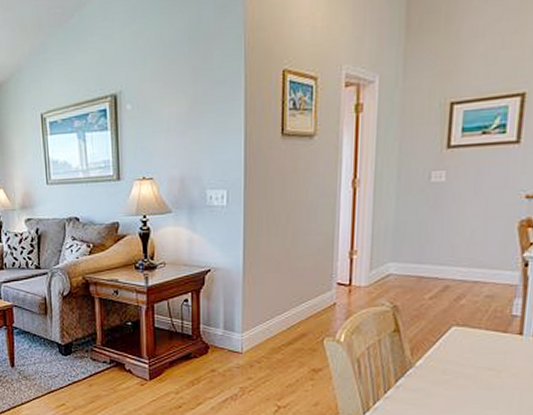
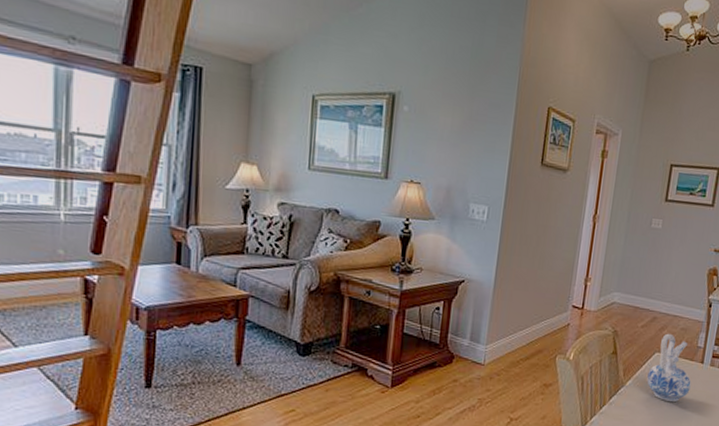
ceramic pitcher: none [443,303,507,383] -> present [647,333,691,403]

